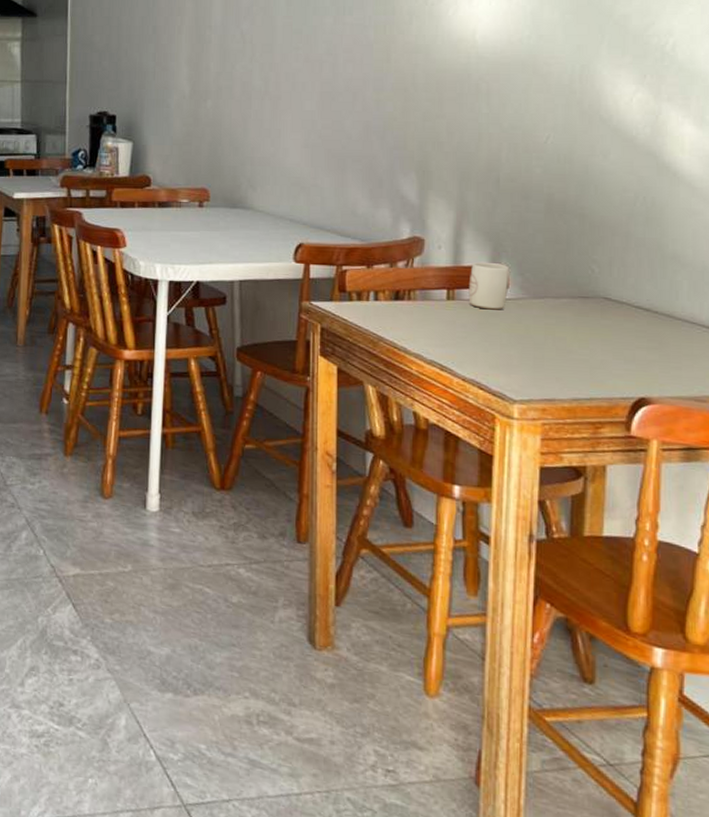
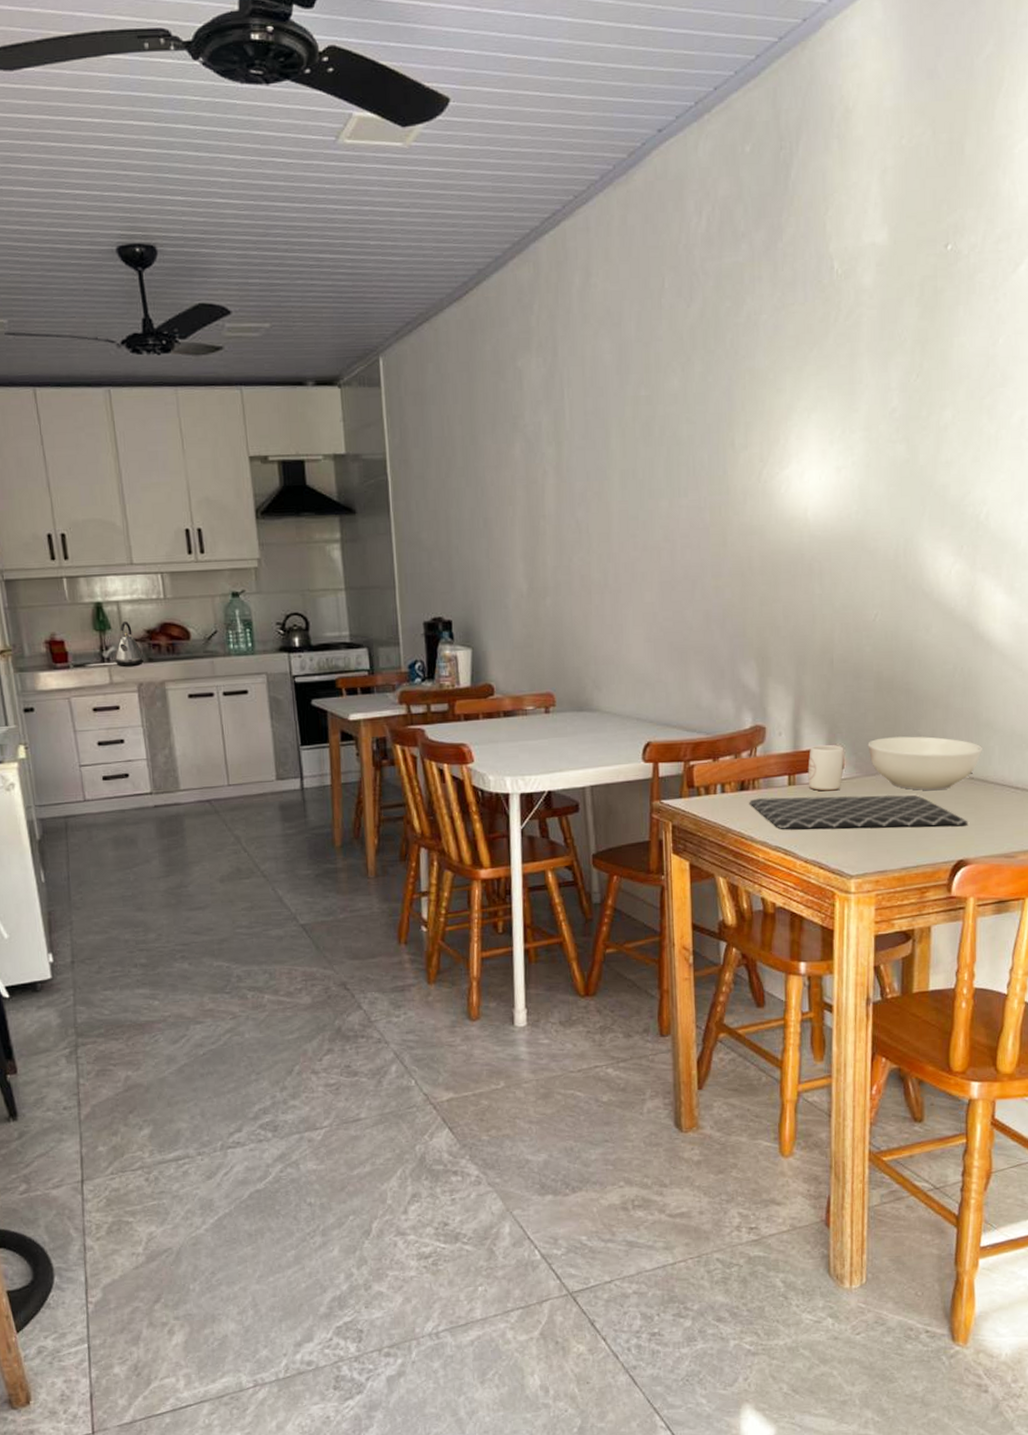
placemat: none [404,308,651,361] -> present [749,795,968,829]
bowl: none [536,261,669,321] -> present [867,736,983,791]

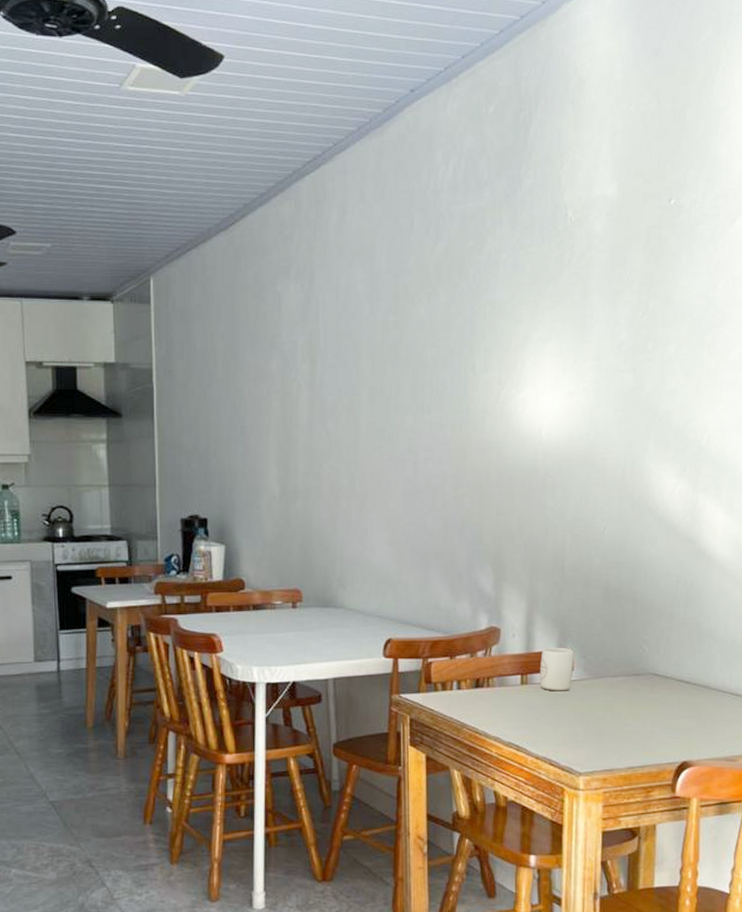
placemat: present [749,795,968,829] -> none [484,695,691,729]
bowl: present [867,736,983,791] -> none [596,642,706,695]

